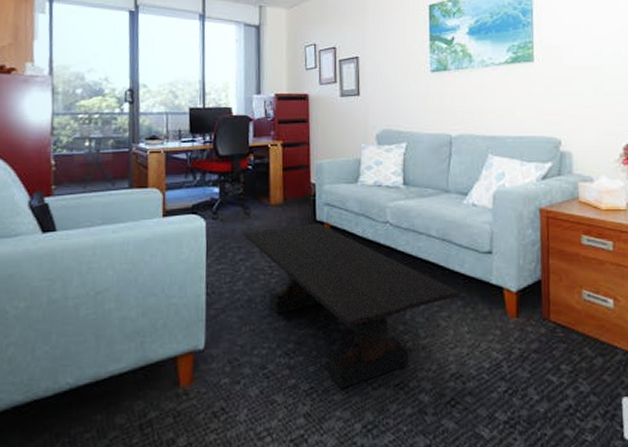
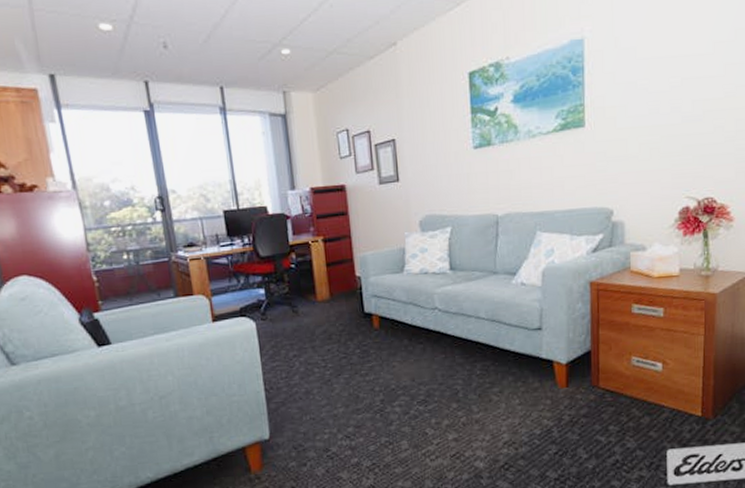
coffee table: present [244,223,460,389] -> none [294,315,511,463]

